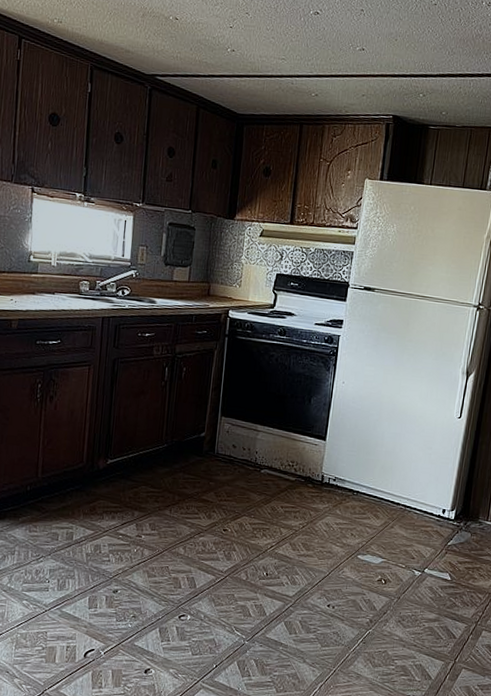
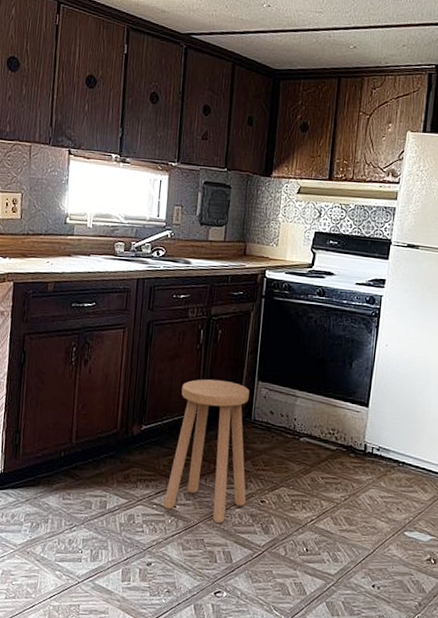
stool: none [129,414,213,552] -> present [163,379,249,524]

